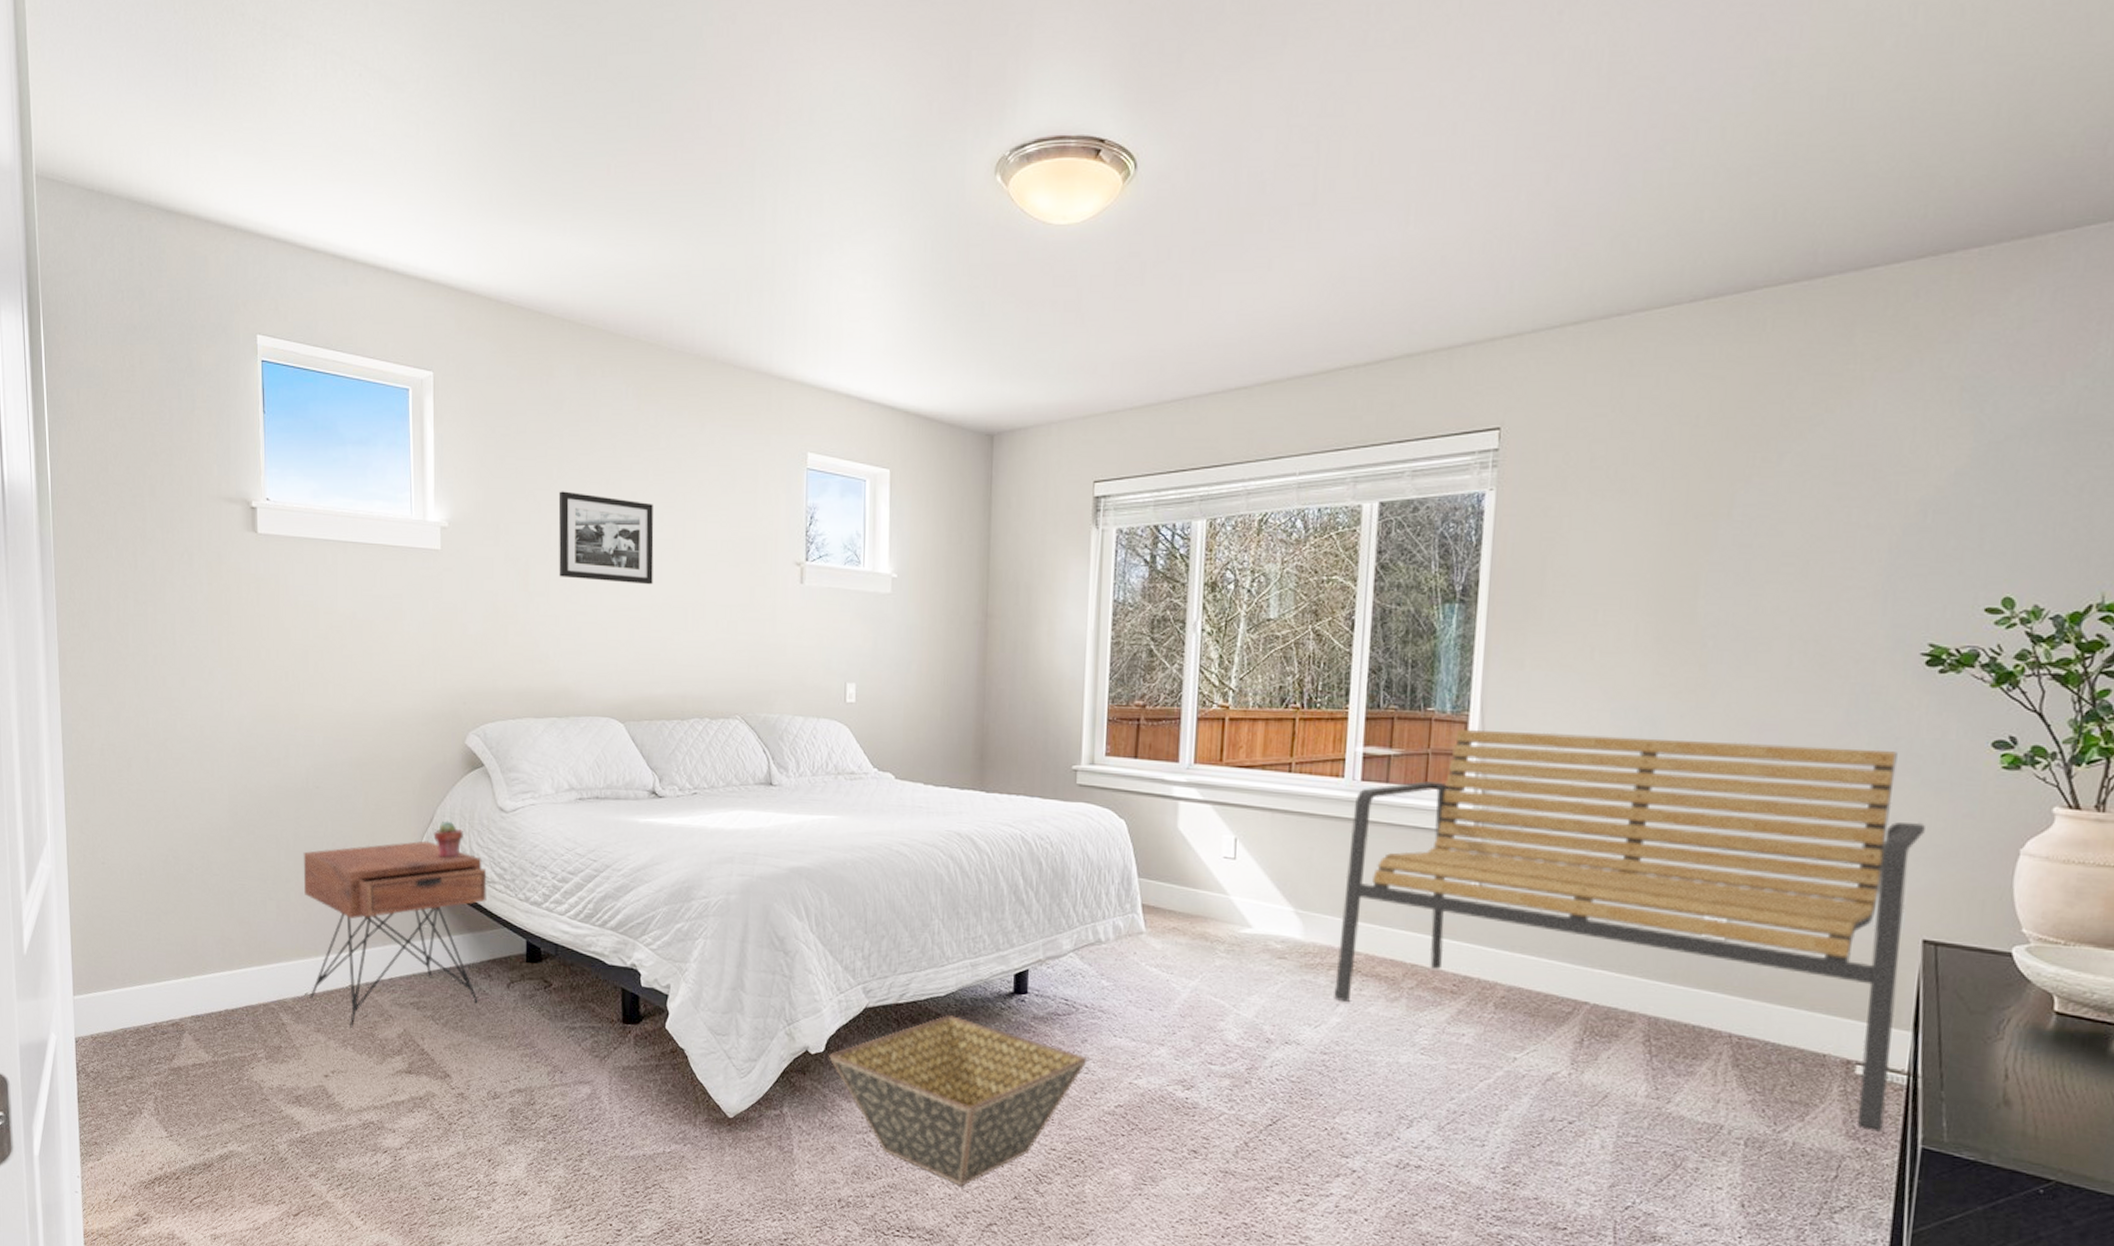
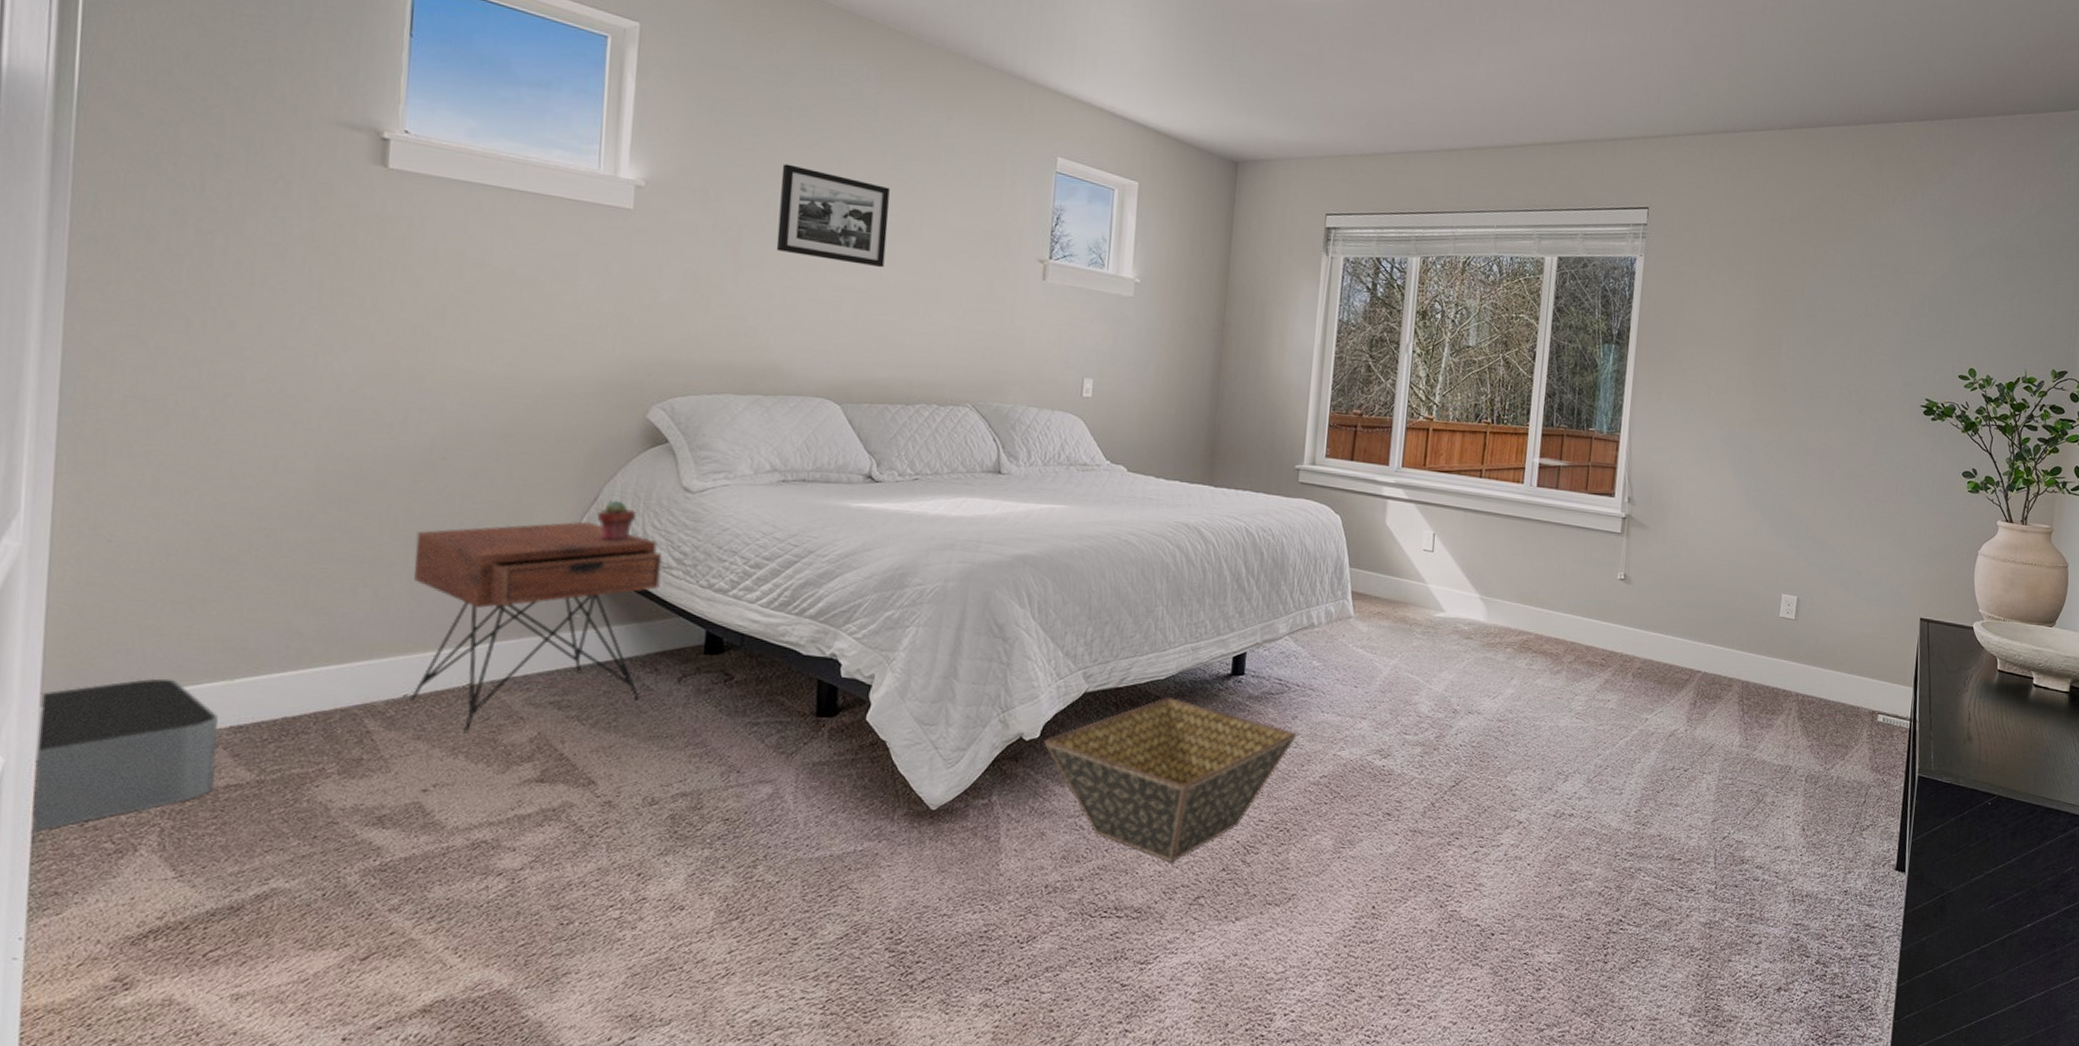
storage bin: none [72,974,186,1094] -> present [32,678,218,832]
bench: present [1334,728,1925,1132] -> none [1509,446,1922,765]

